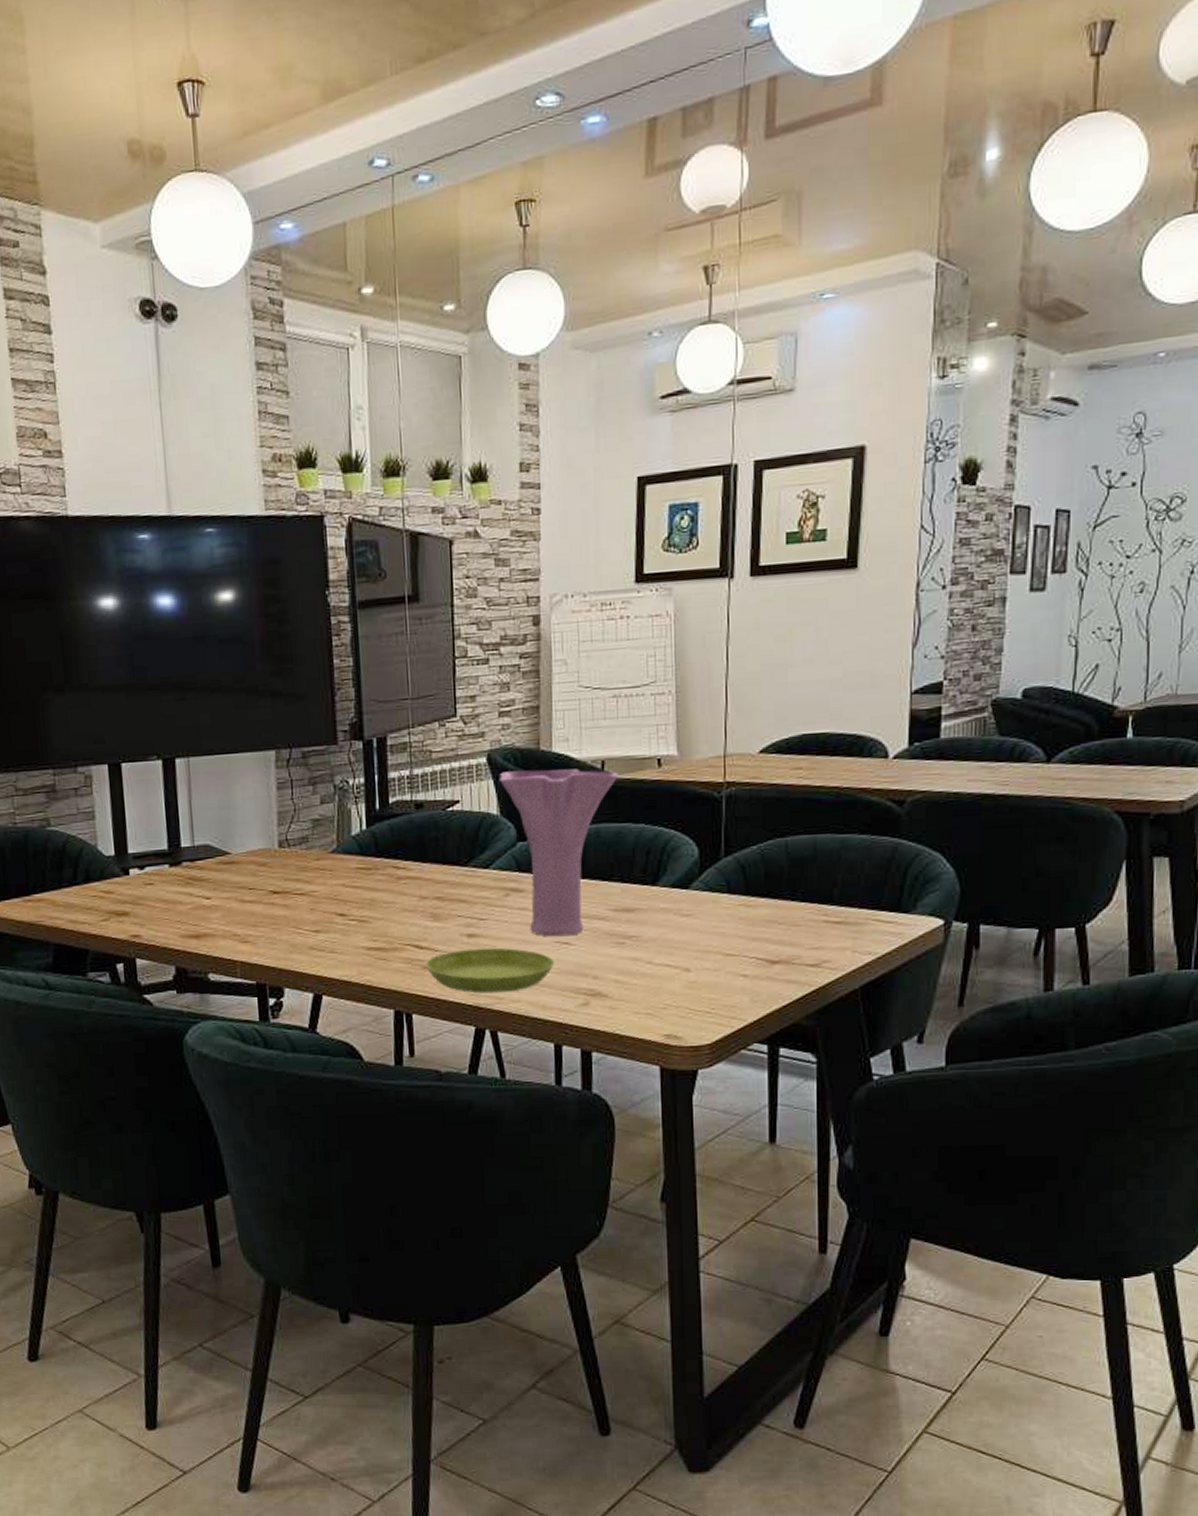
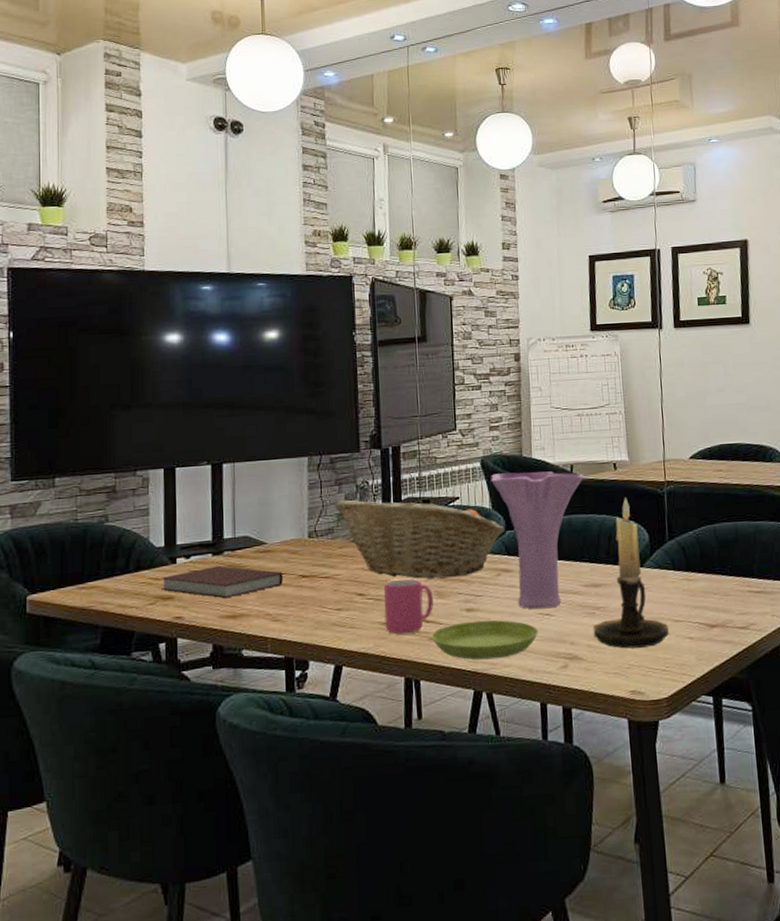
notebook: none [113,878,251,916] -> present [161,566,283,599]
fruit basket: none [308,802,515,898] -> present [334,500,505,579]
mug: none [369,897,428,962] -> present [384,578,433,635]
candle holder: none [622,803,717,986] -> present [593,498,669,649]

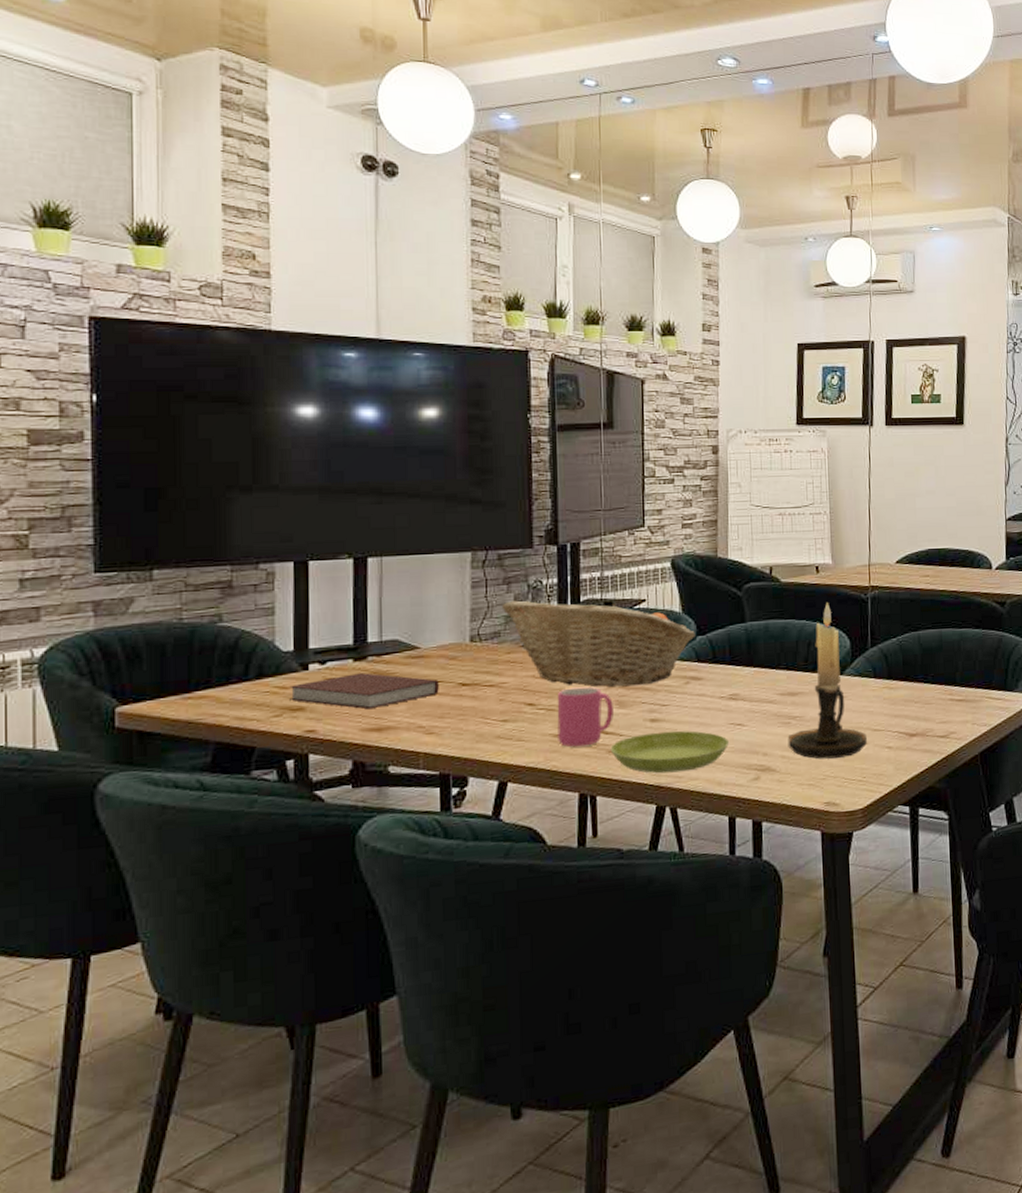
vase: present [491,471,584,610] -> none [682,573,784,719]

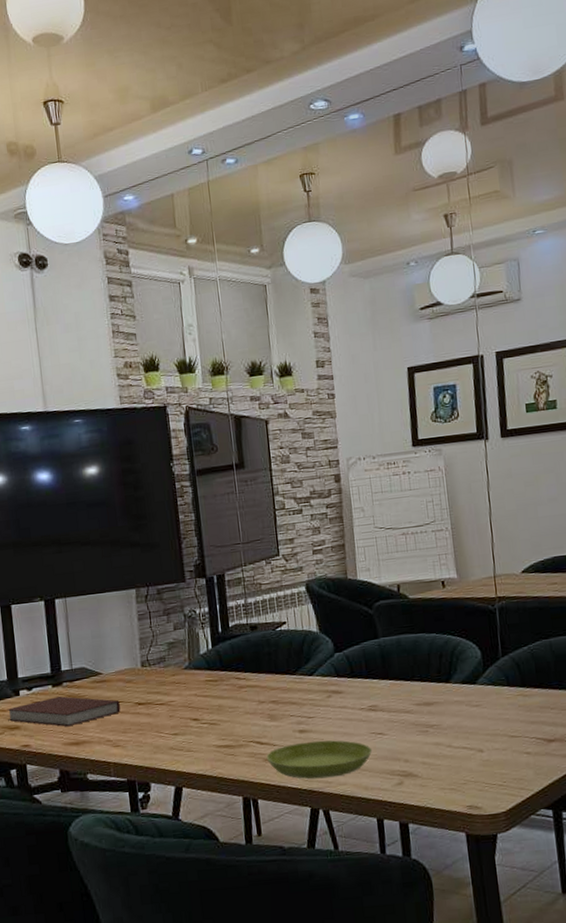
fruit basket: present [501,600,695,687] -> none [164,627,333,702]
mug: present [557,687,613,747] -> none [217,703,267,757]
candle holder: present [788,603,867,760] -> none [426,616,505,765]

